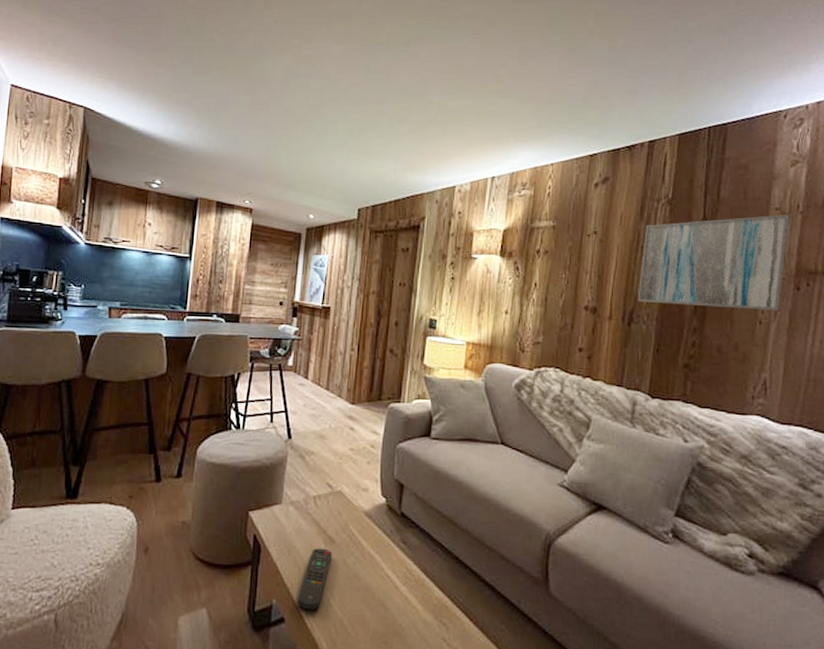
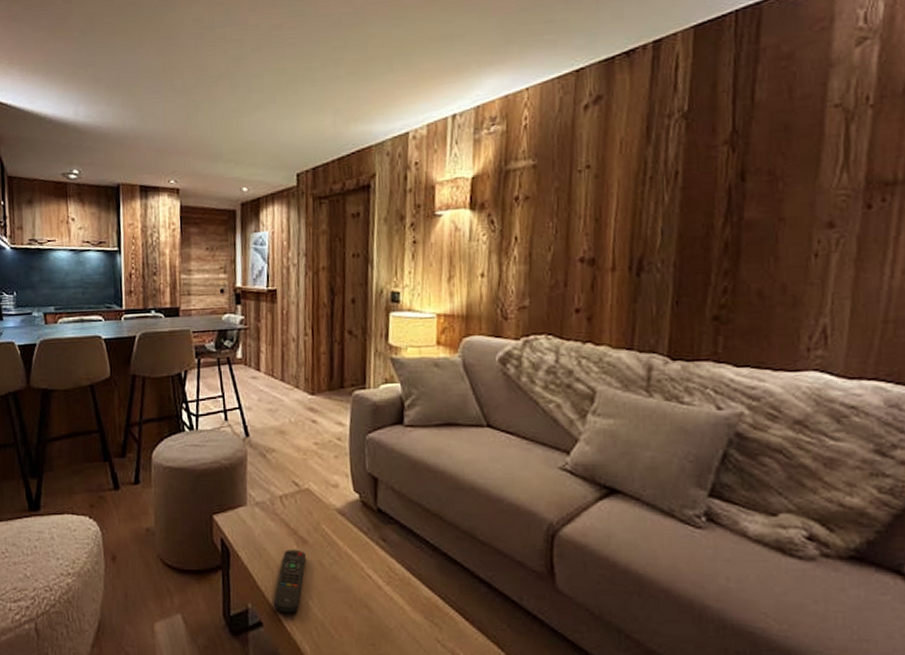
wall art: present [637,214,790,311] -> none [647,111,856,246]

